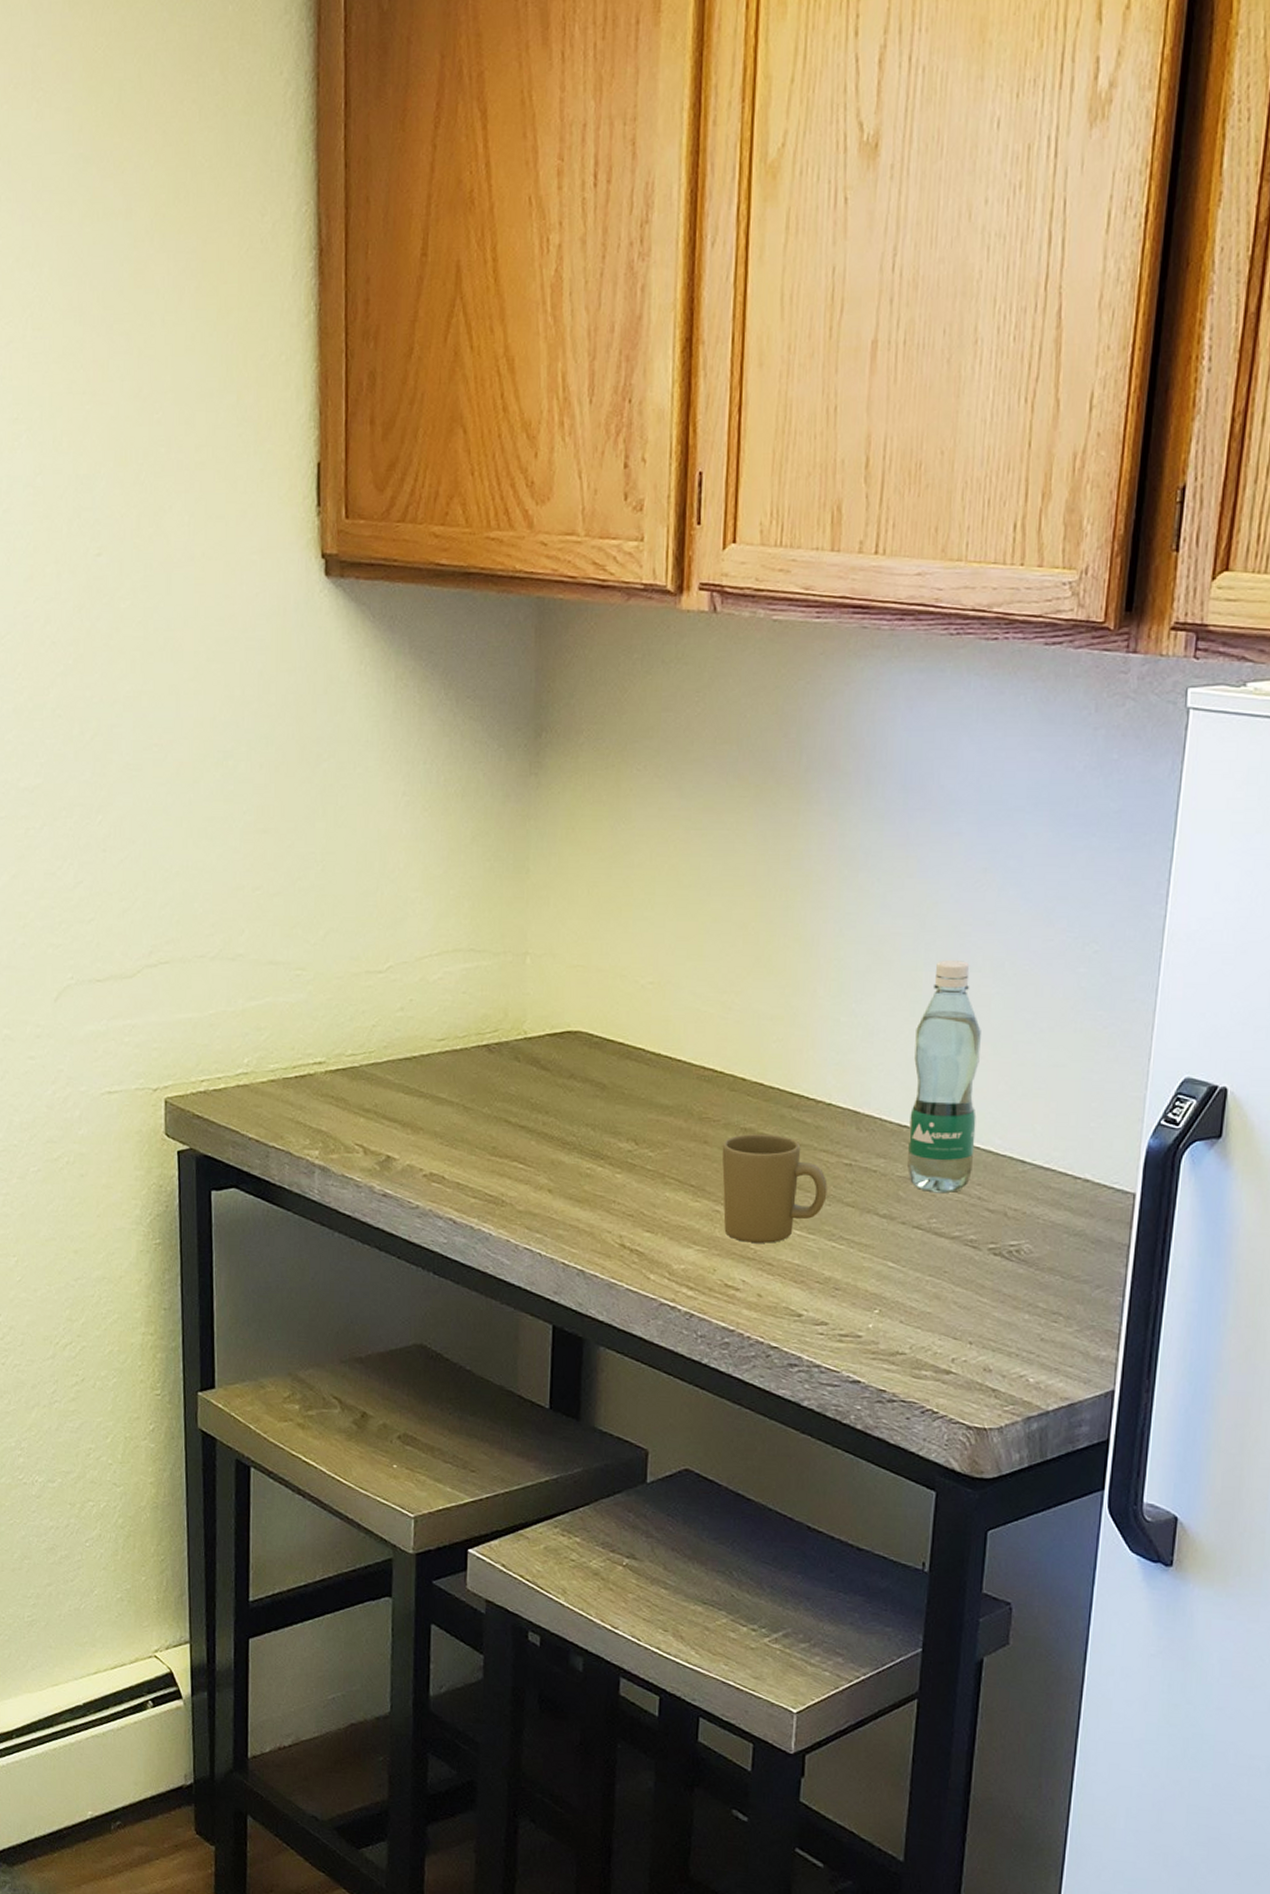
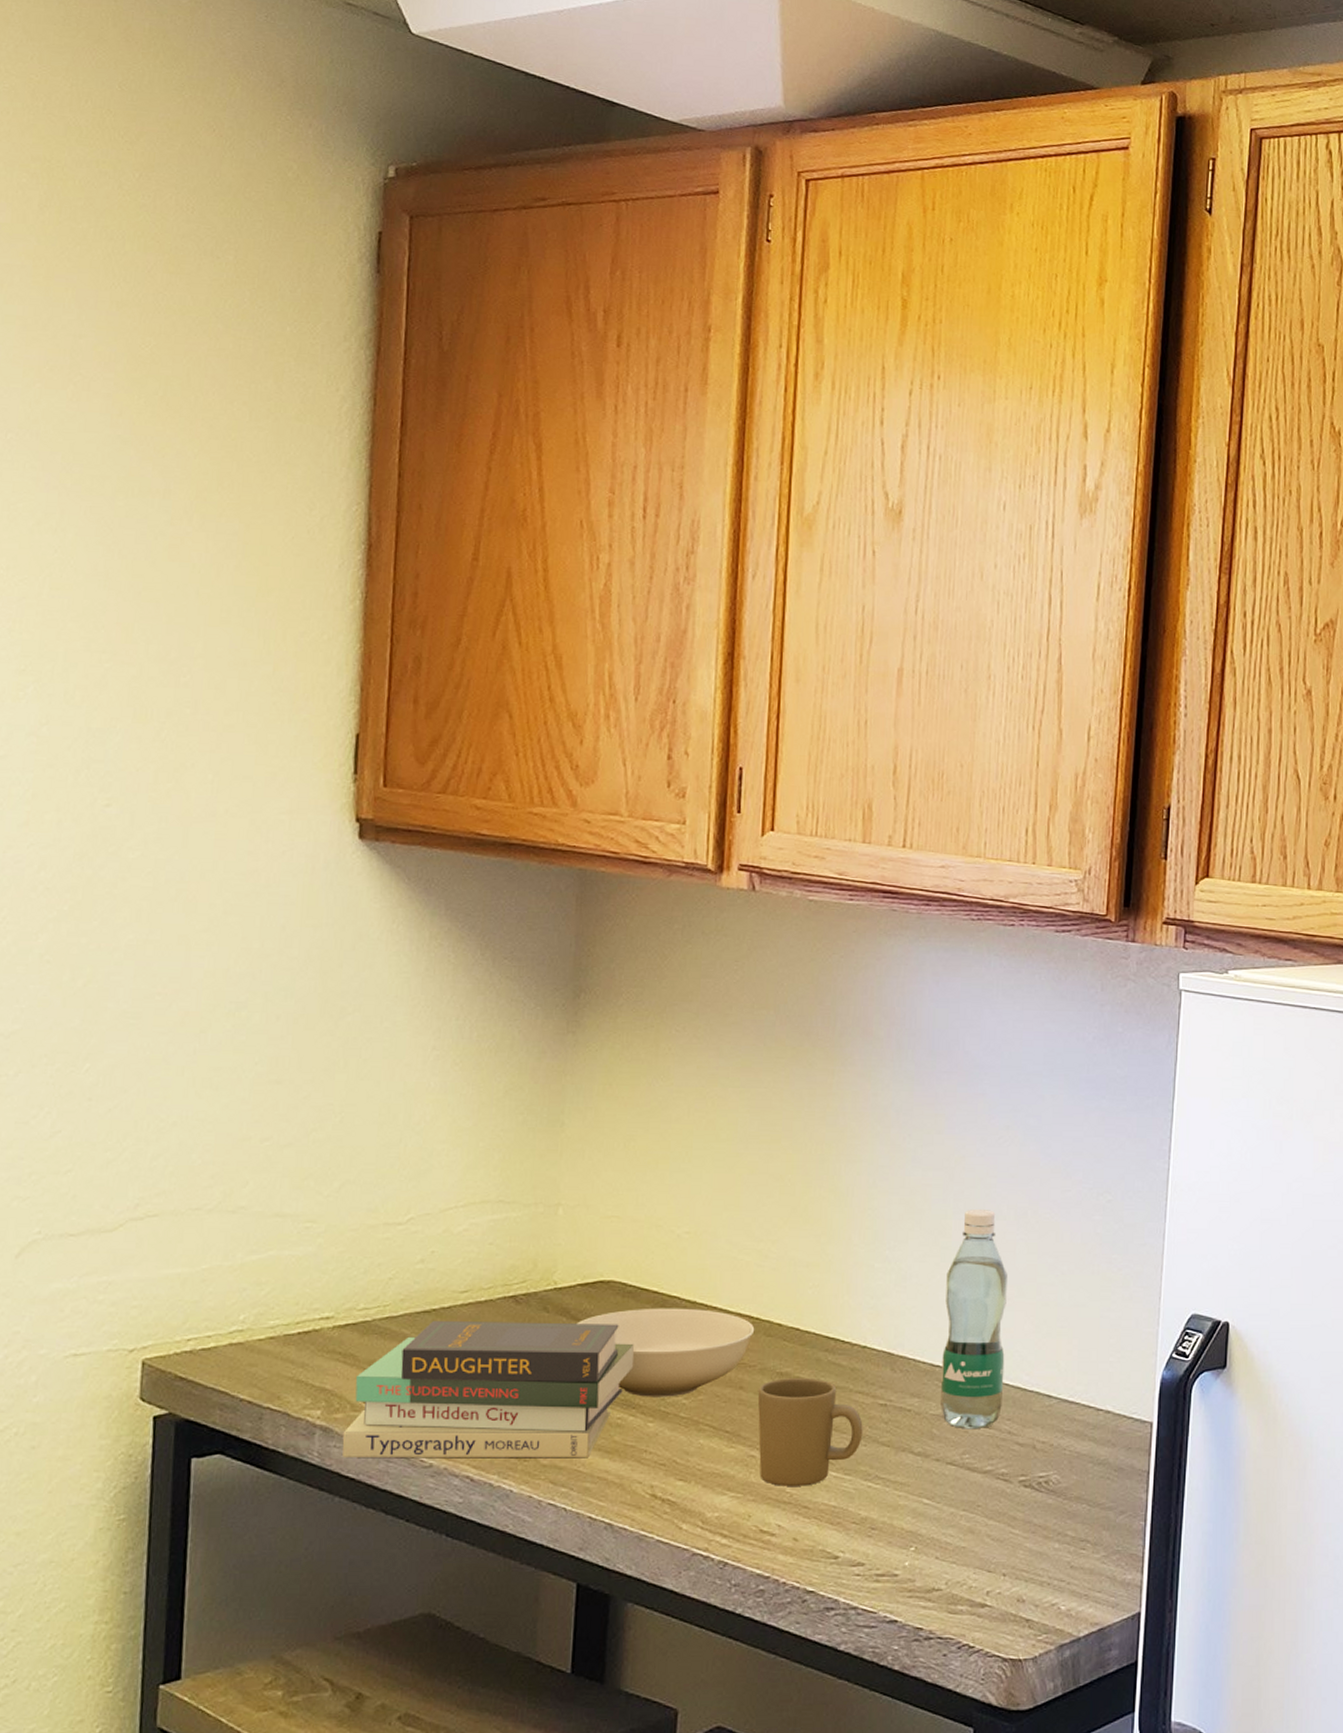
books: none [338,1068,602,1206] -> present [342,1321,635,1459]
bowl: none [547,1059,719,1149] -> present [577,1308,755,1397]

